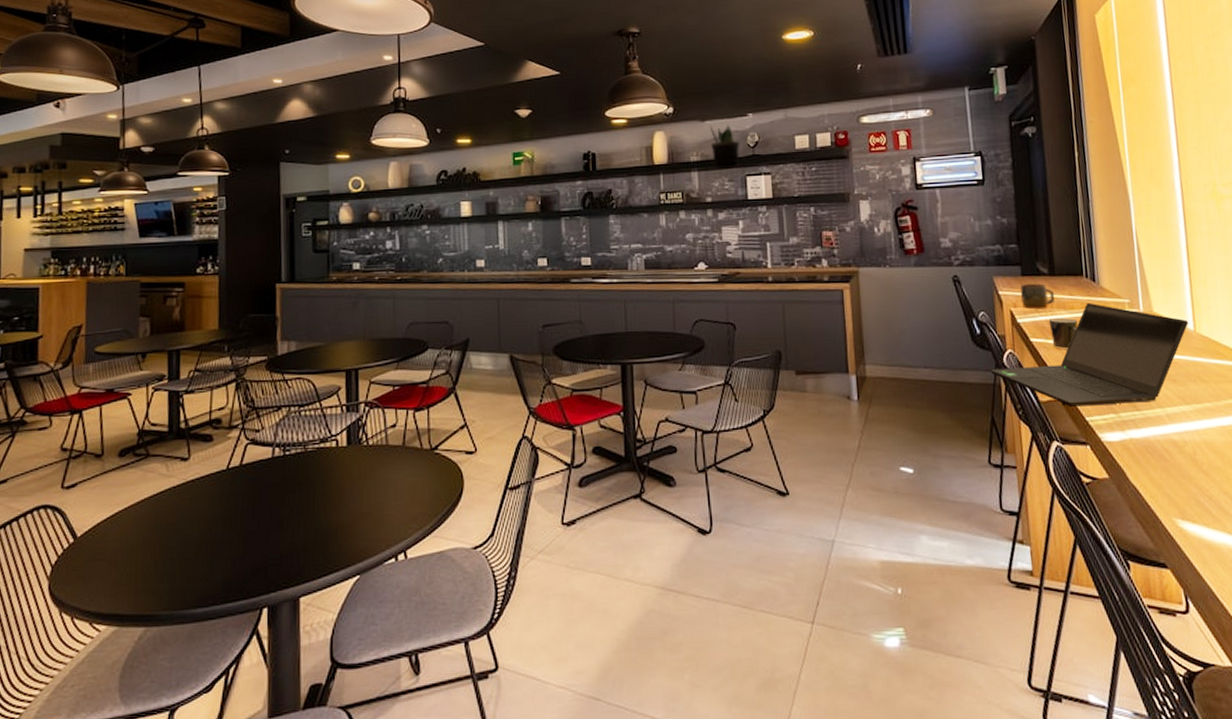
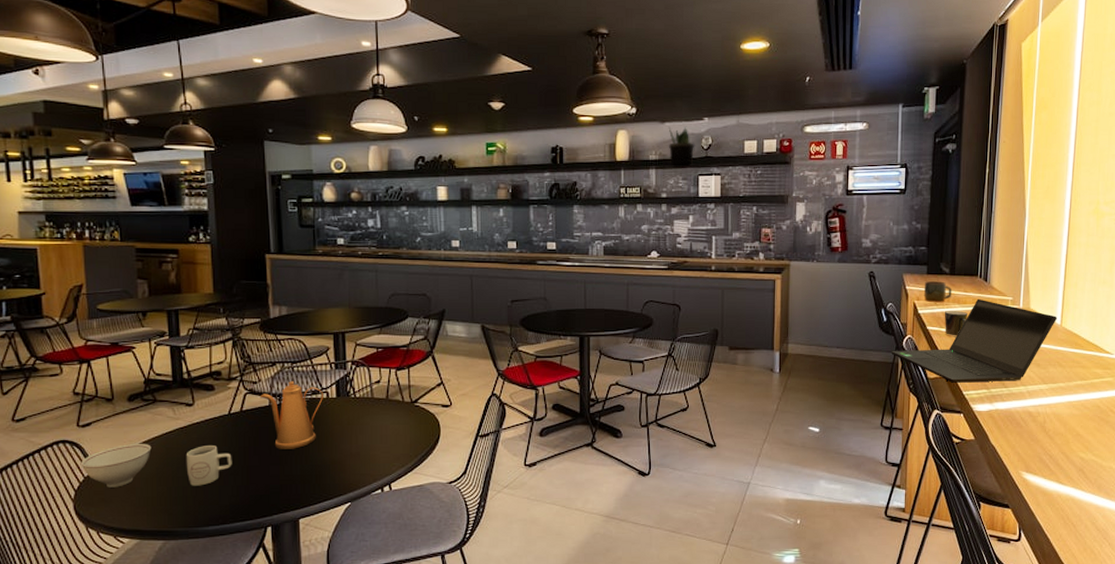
bowl: none [61,506,140,562] -> present [81,443,152,488]
mug: none [176,507,228,558] -> present [186,445,232,486]
coffee pot: none [262,428,334,511] -> present [259,381,324,449]

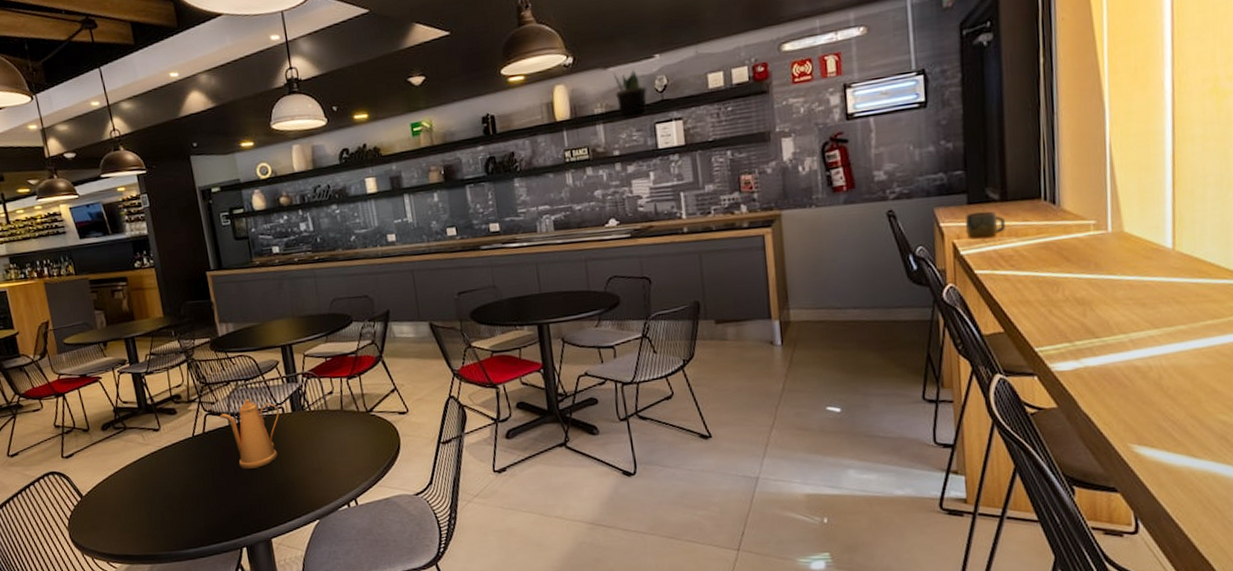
bowl: present [81,443,152,488] -> none [69,470,129,515]
mug: present [186,445,232,486] -> none [159,469,203,510]
laptop: present [891,298,1058,383] -> none [927,227,1167,338]
mug: present [944,311,968,337] -> none [997,246,1032,281]

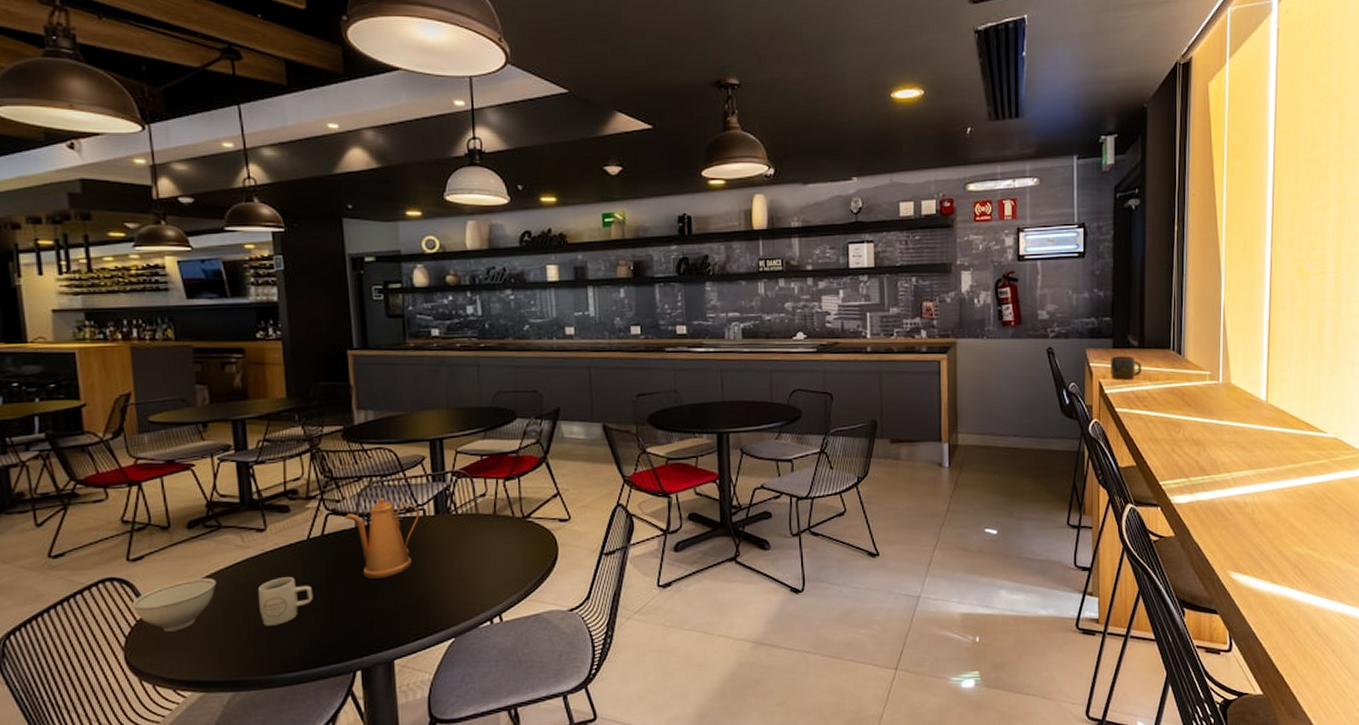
bowl: none [69,470,129,515] -> present [132,577,217,632]
mug: none [159,469,203,510] -> present [257,577,313,626]
planter: present [612,70,647,118] -> none [811,189,842,234]

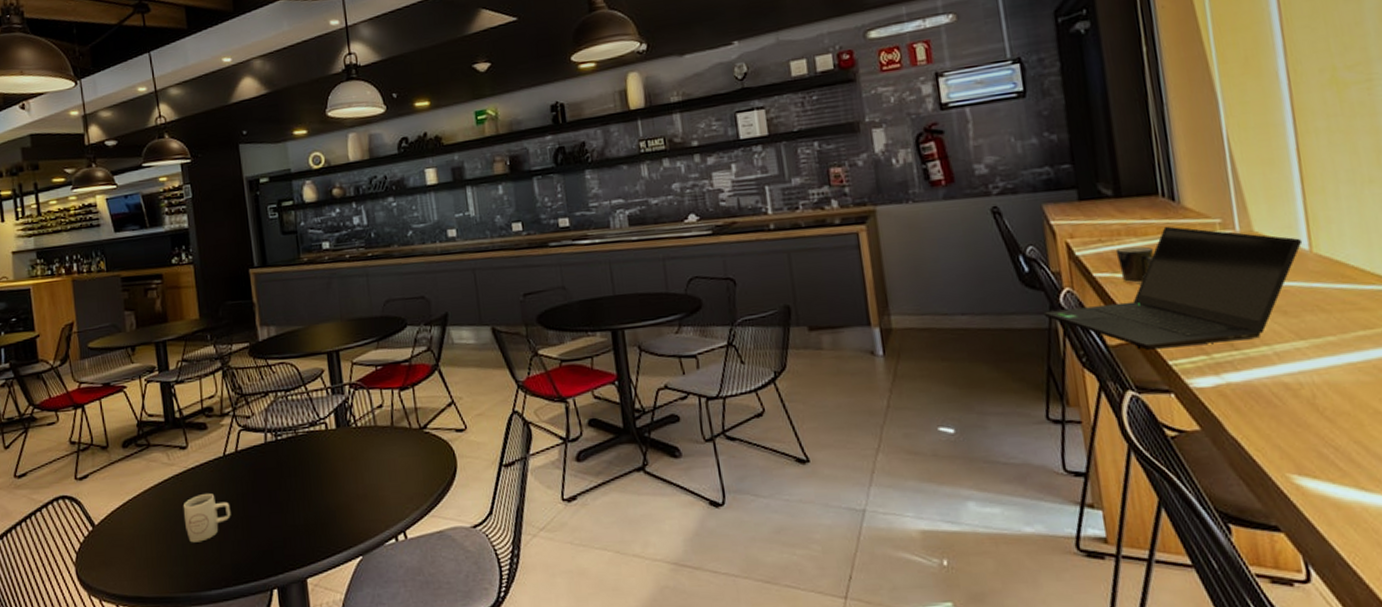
bowl: present [132,577,217,632] -> none [80,494,148,548]
coffee pot: present [344,498,420,579] -> none [254,412,323,495]
laptop: none [1075,374,1262,472] -> present [1043,226,1303,350]
mug: present [1110,356,1141,381] -> none [1077,208,1122,240]
mug: none [1134,389,1162,420] -> present [1115,246,1155,285]

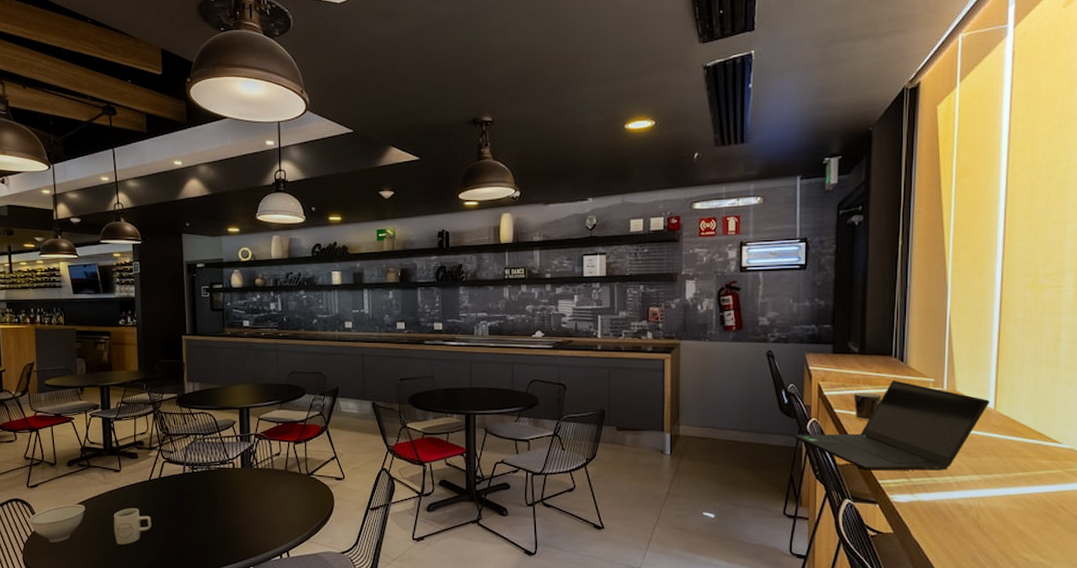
bowl: none [80,494,148,548] -> present [29,503,86,543]

